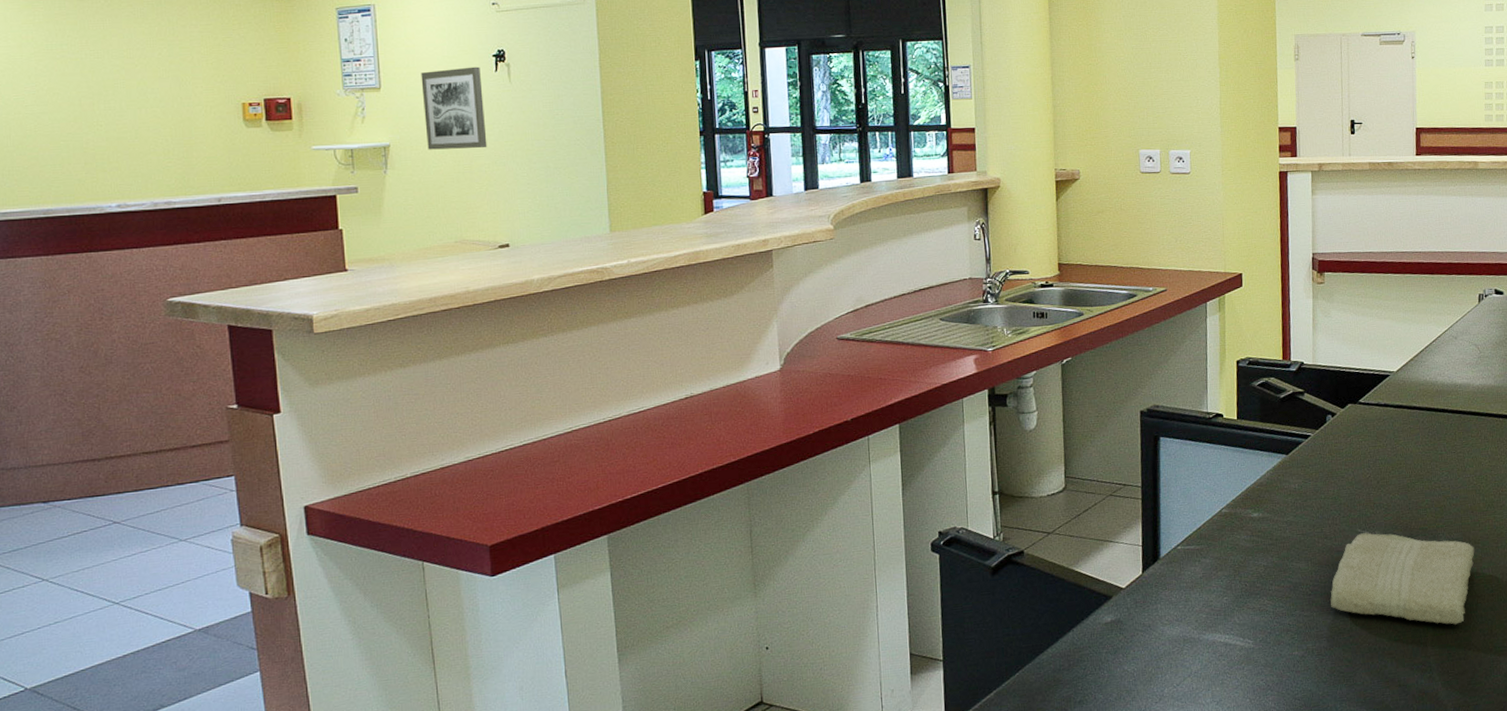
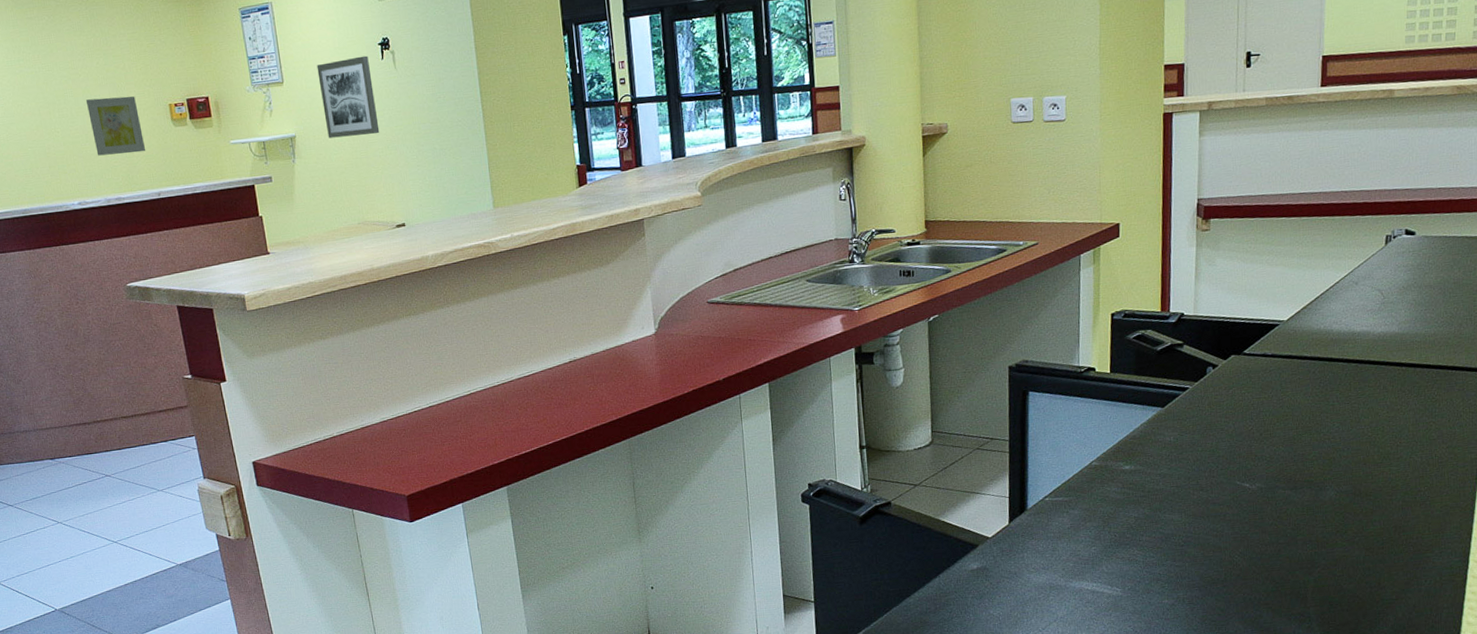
wall art: none [141,91,209,154] -> present [86,96,146,156]
washcloth: present [1330,533,1475,625] -> none [1204,485,1365,577]

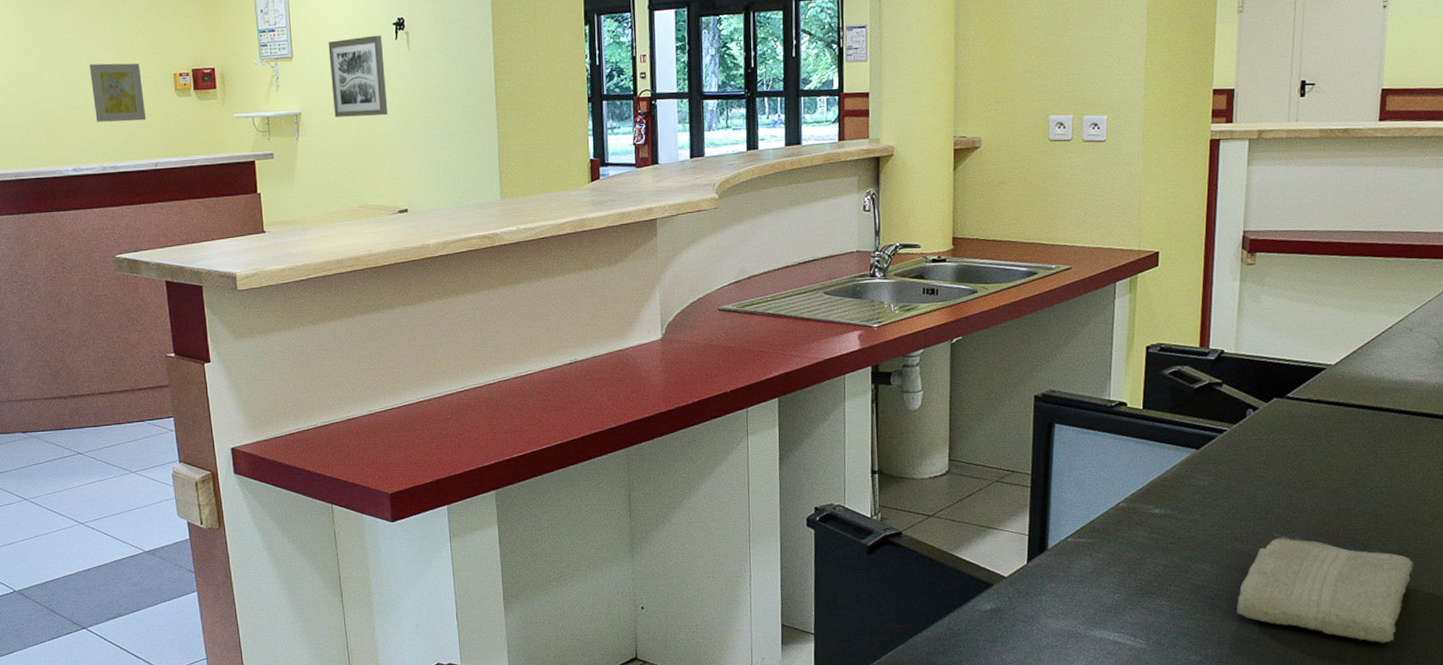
washcloth: none [1204,485,1365,577] -> present [1237,538,1413,643]

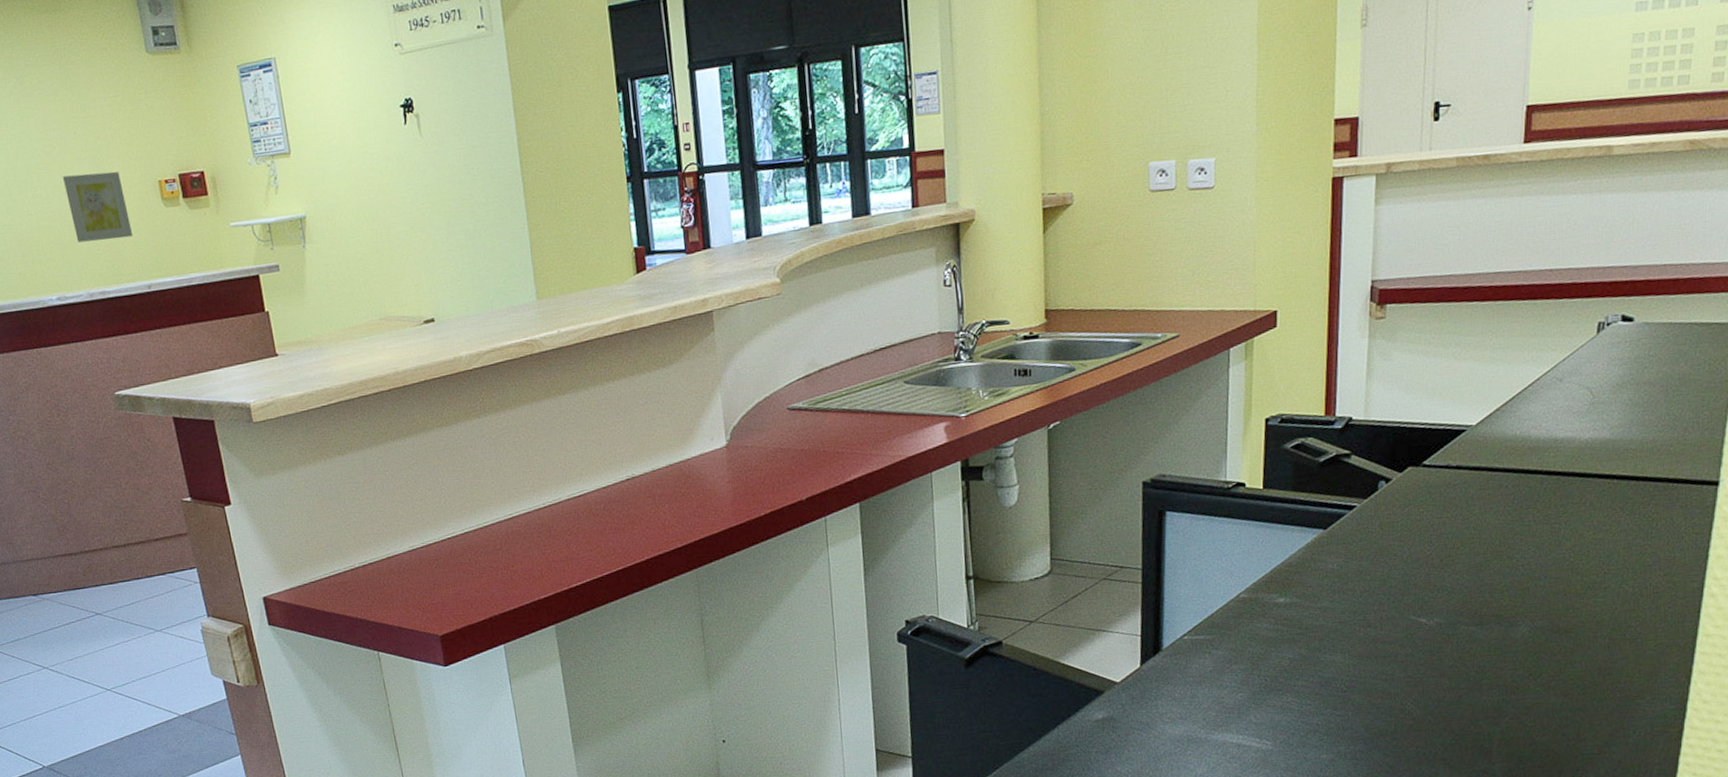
wall art: present [328,35,388,118] -> none [328,120,404,219]
washcloth: present [1237,538,1413,643] -> none [1371,620,1564,728]

